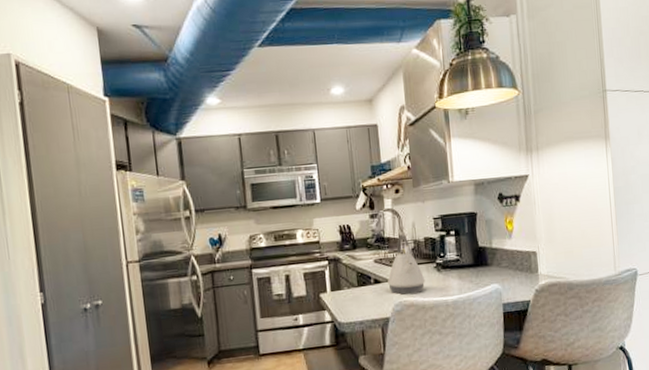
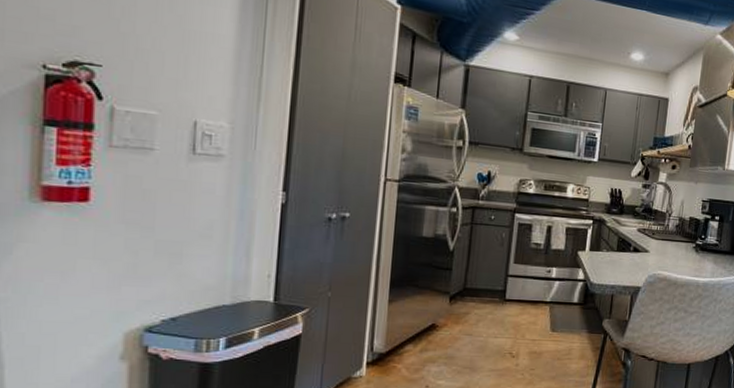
kettle: present [388,234,426,295] -> none [646,209,683,269]

